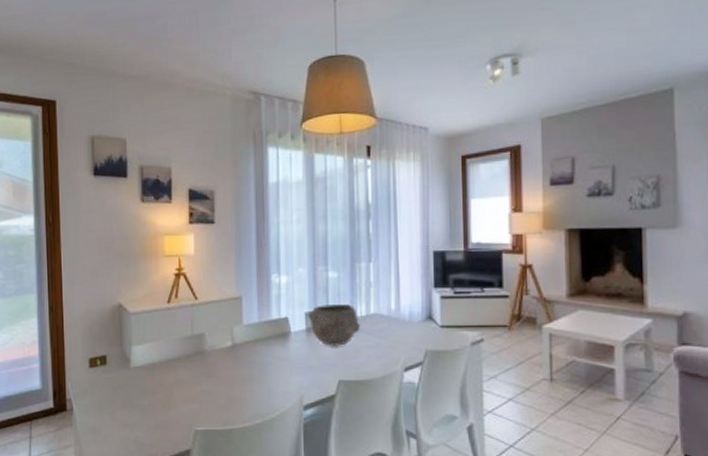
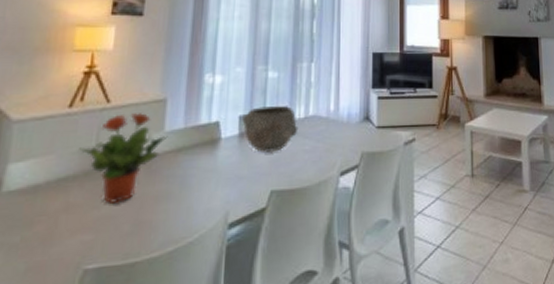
potted plant: none [180,309,246,381] -> present [79,113,168,204]

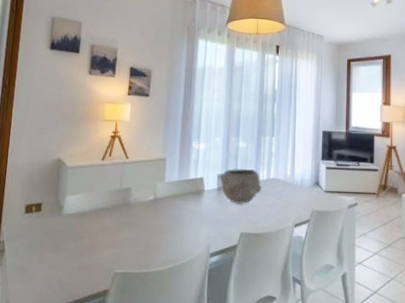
potted plant: present [79,113,168,204] -> none [109,167,167,230]

